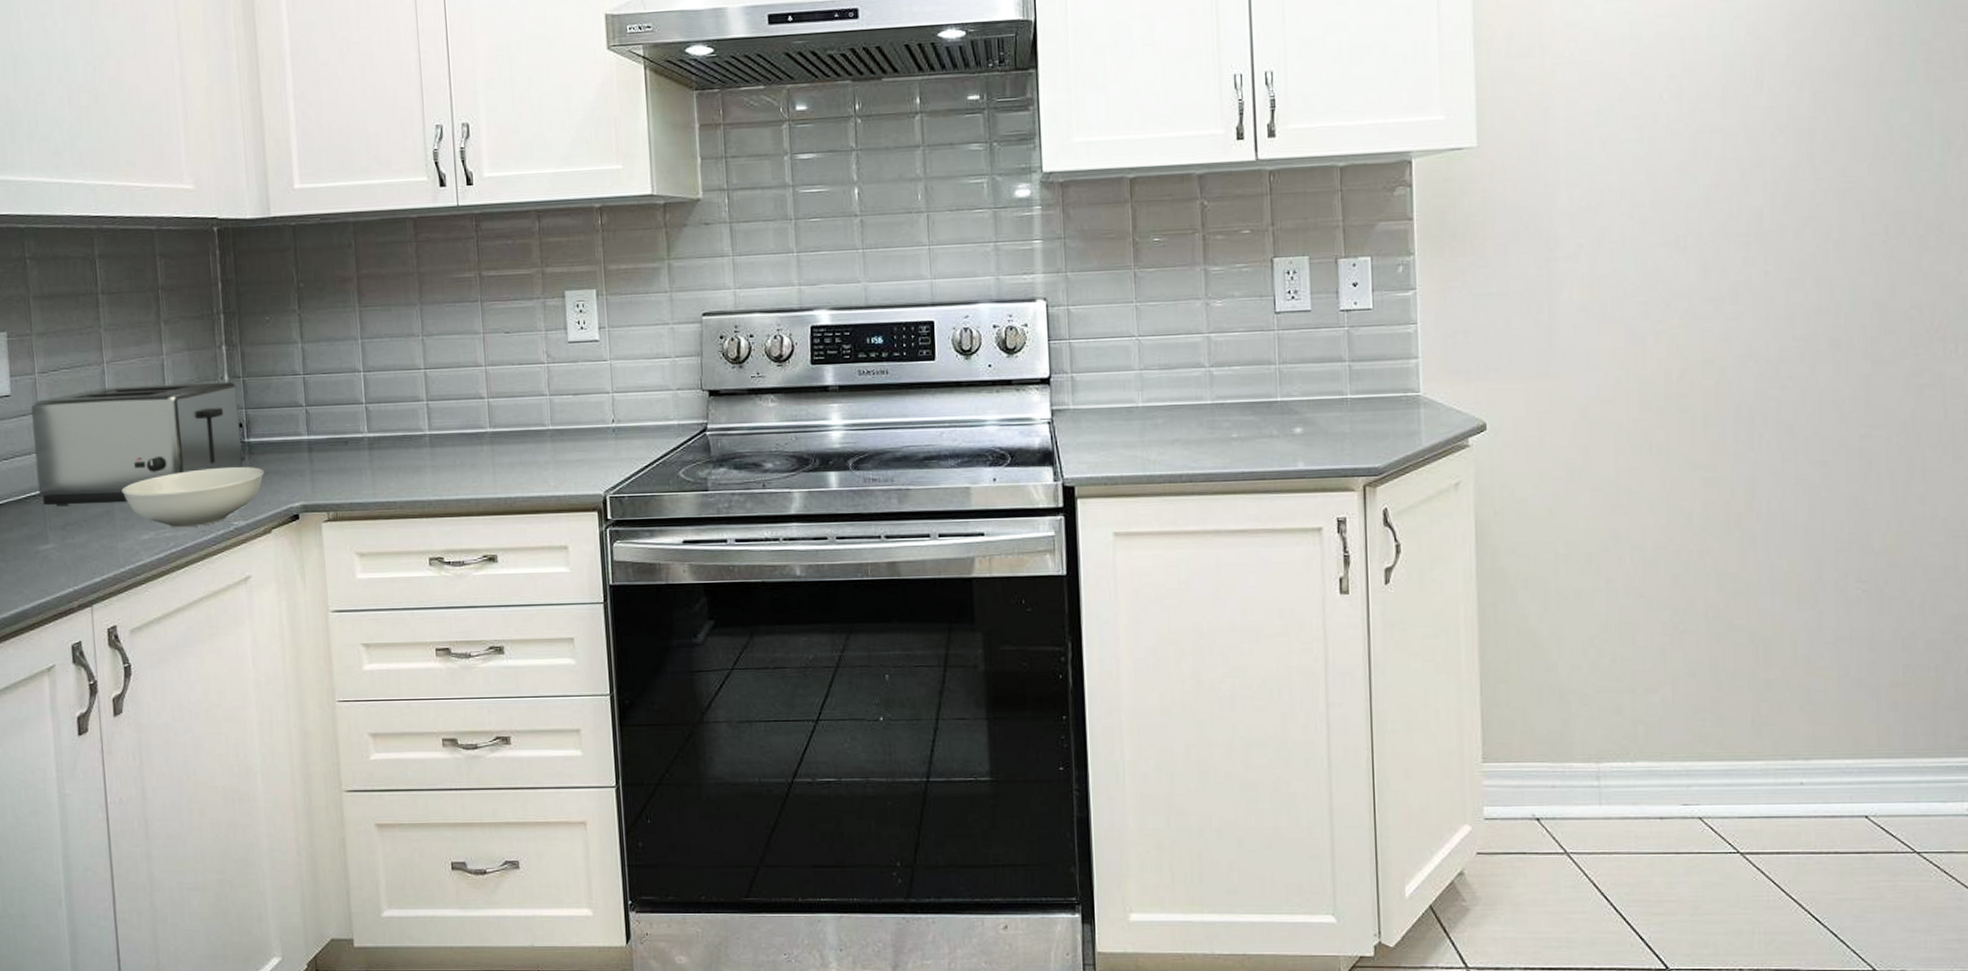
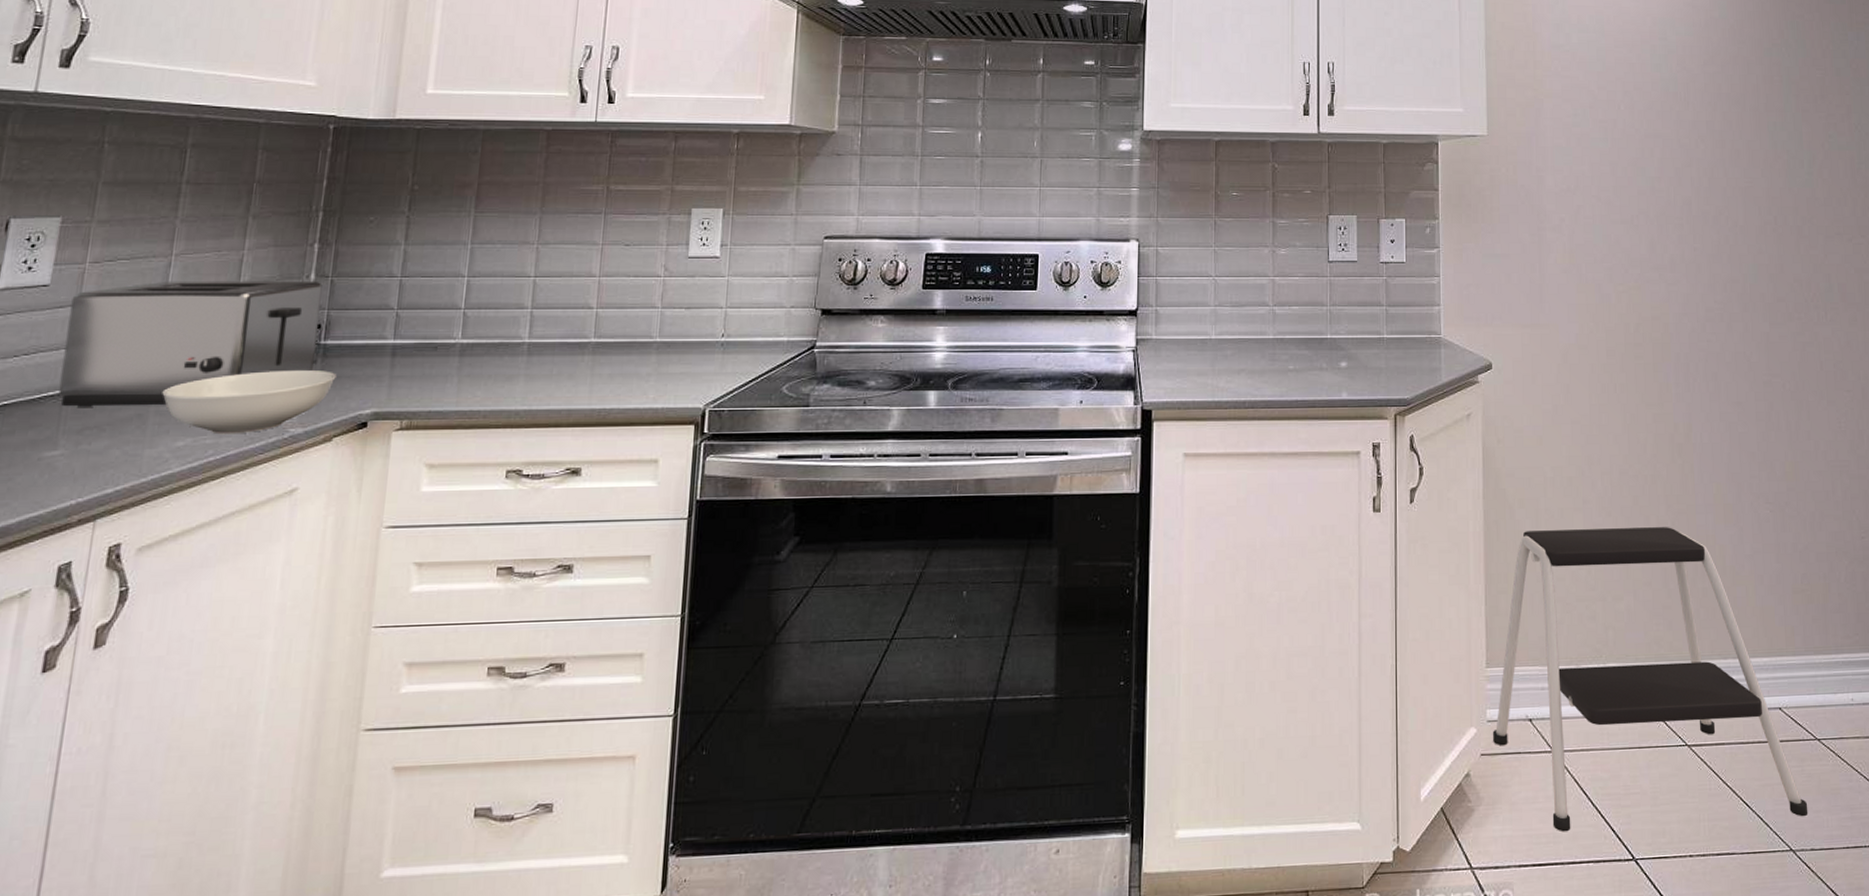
step stool: none [1490,610,1900,937] -> present [1492,527,1808,832]

